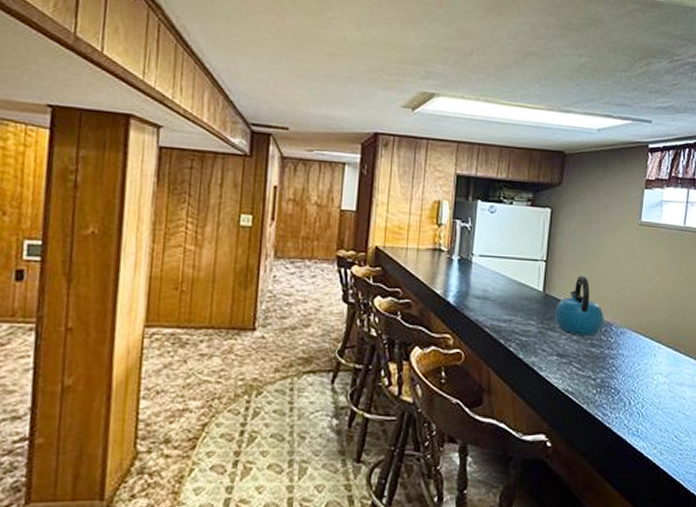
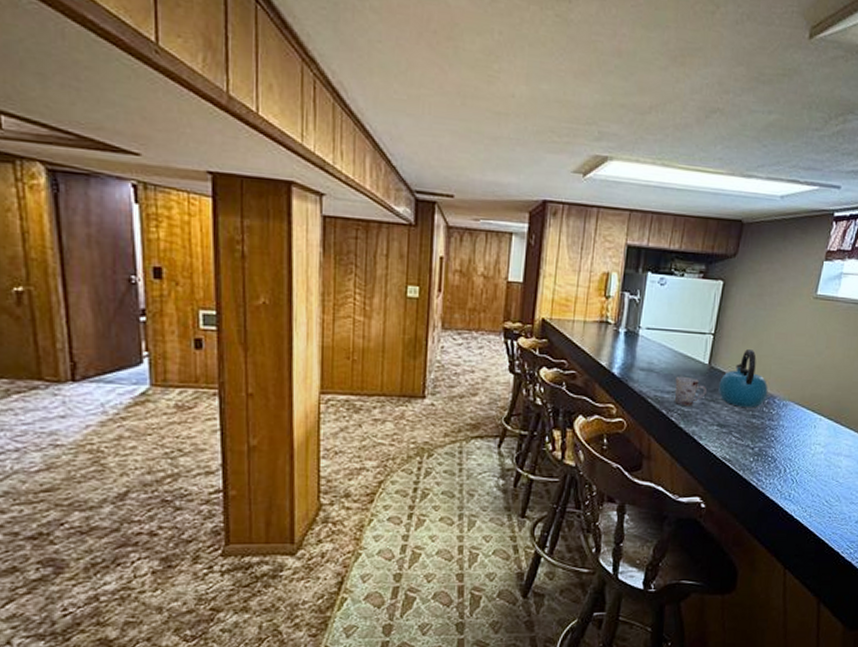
cup: none [511,305,543,336] -> present [674,377,707,407]

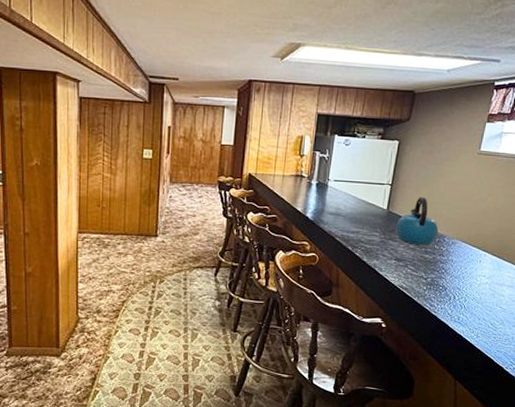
cup: present [674,377,707,407] -> none [358,220,385,244]

